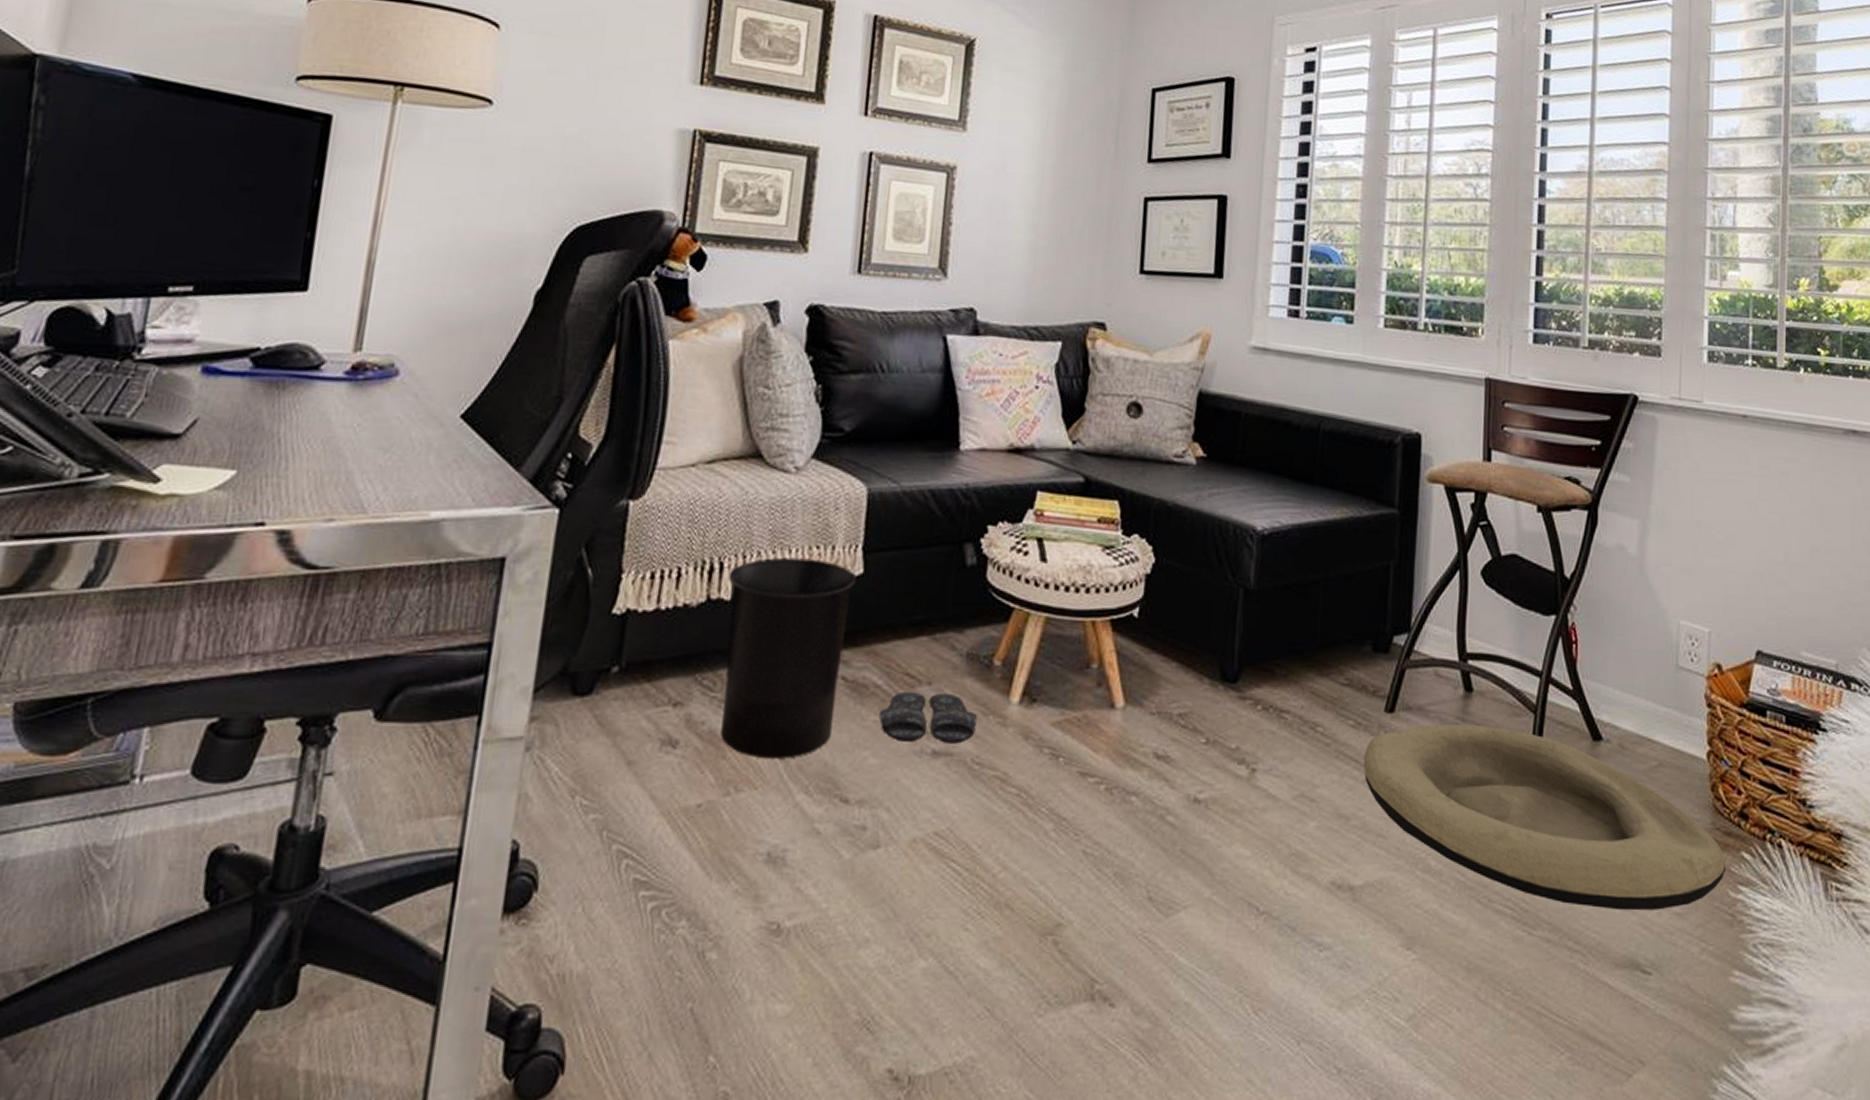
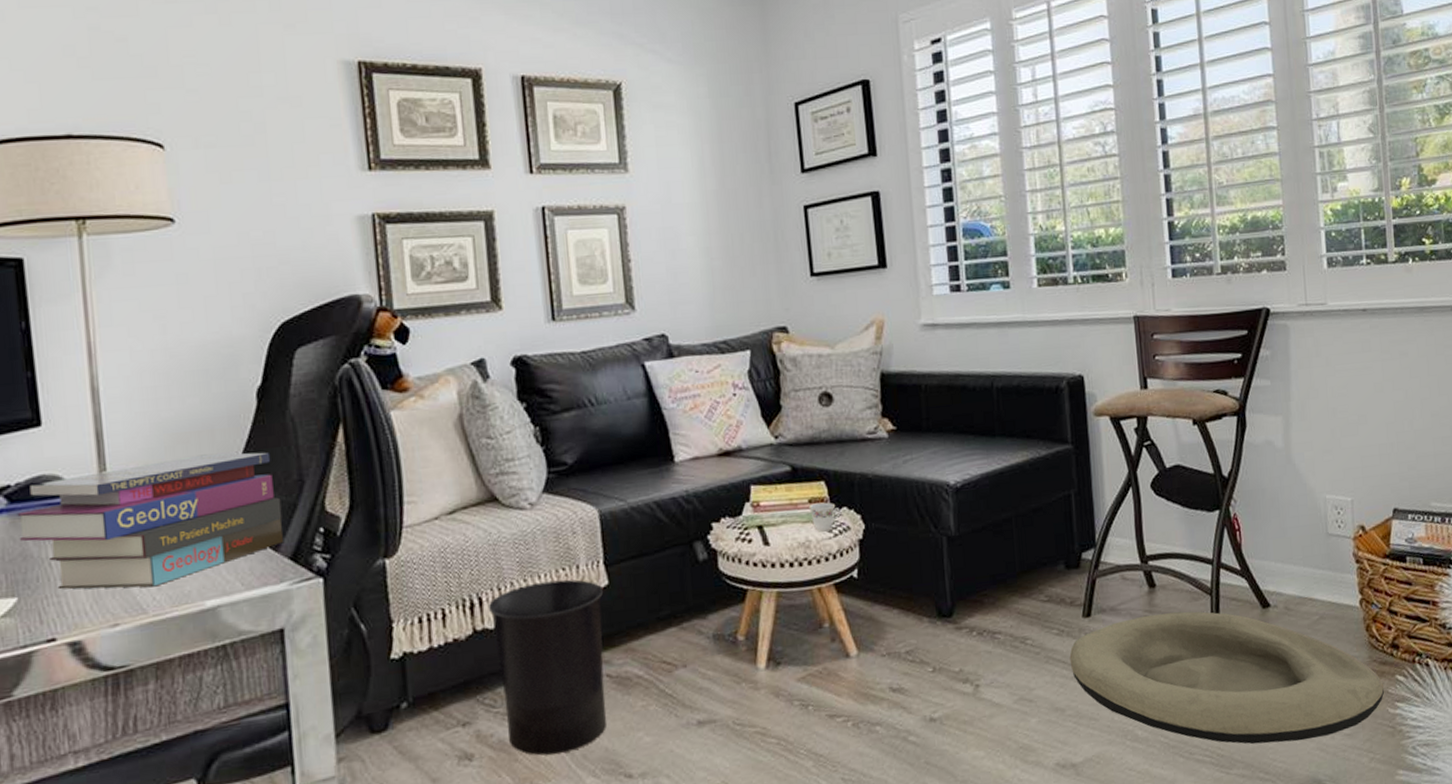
books: none [254,350,535,486] -> present [16,452,283,590]
slippers: present [878,691,977,744] -> none [645,671,732,719]
teacup: none [1096,524,1131,560] -> present [808,502,841,533]

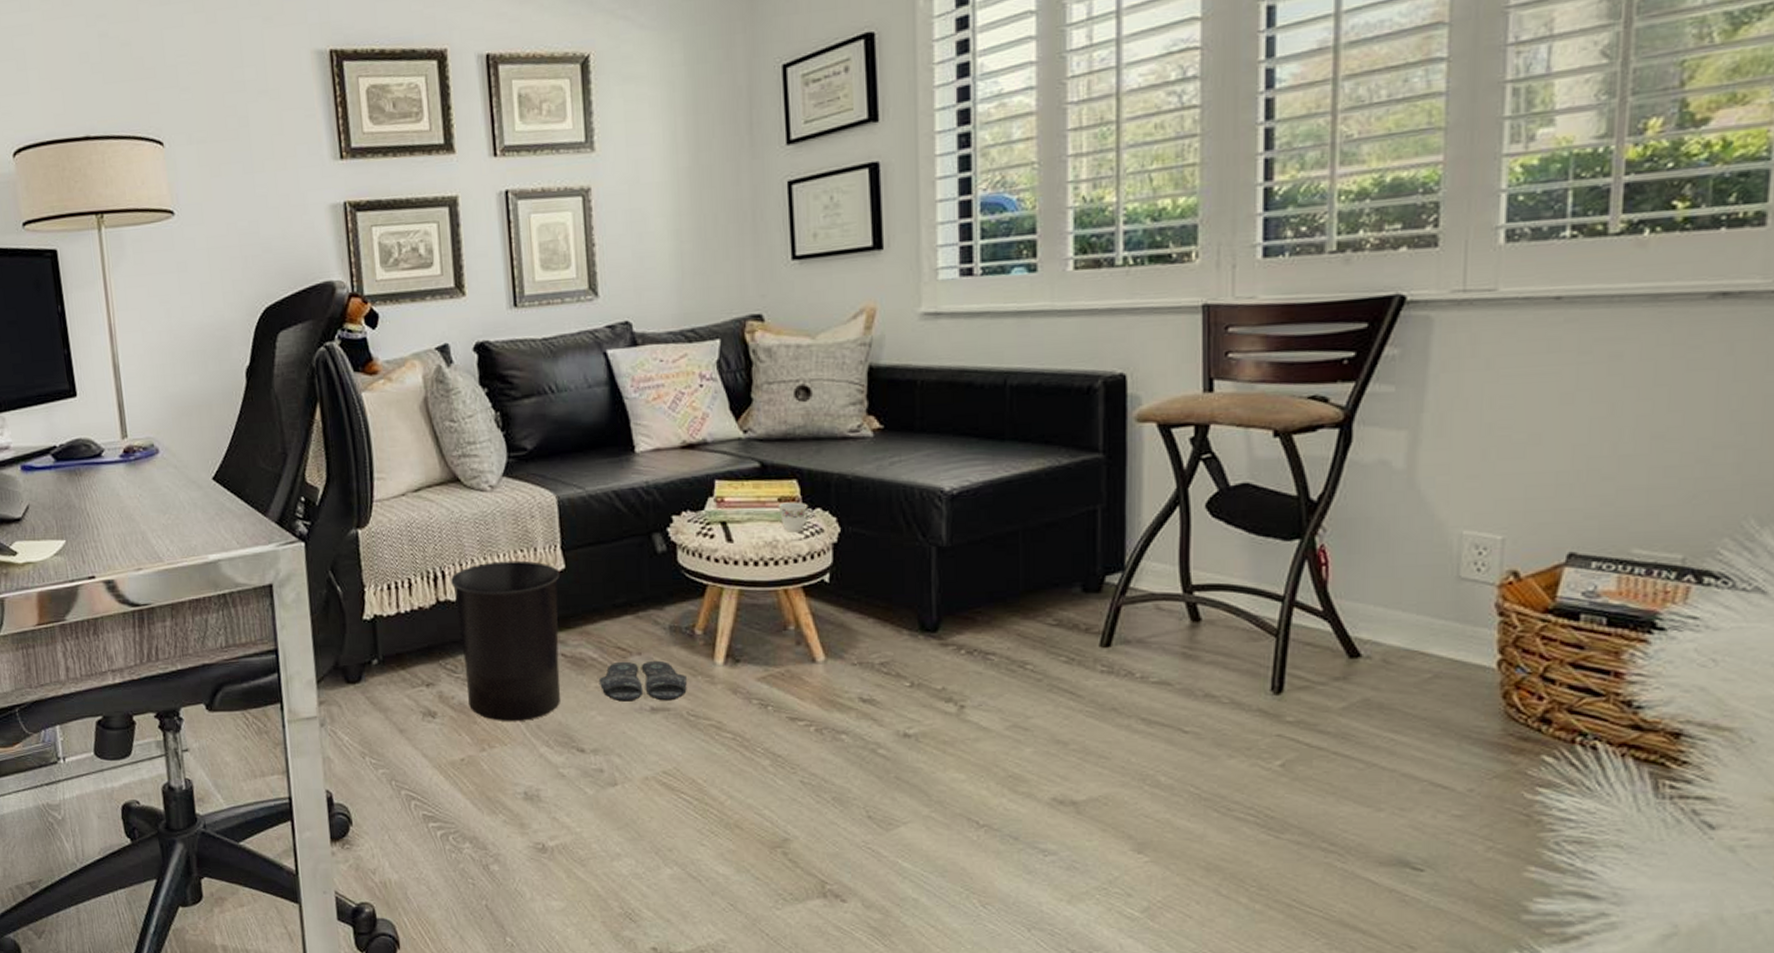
books: present [16,452,283,590] -> none [62,426,270,540]
slippers: none [645,671,732,719] -> present [598,660,687,702]
dog bed: present [1069,611,1384,745] -> none [1079,651,1520,815]

